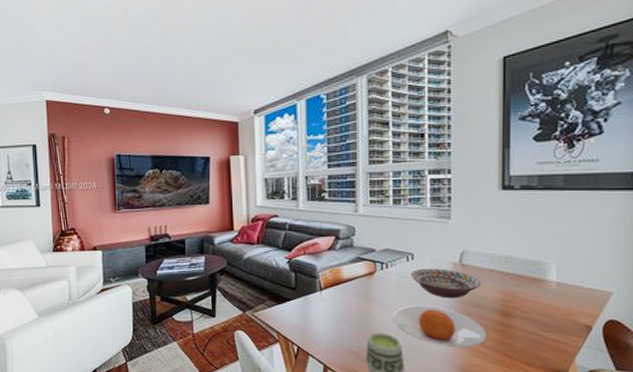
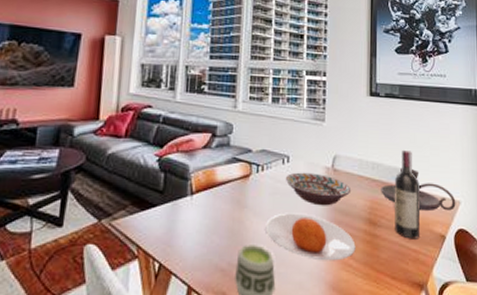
candle holder: none [515,260,607,302] -> present [381,167,456,211]
wine bottle: none [531,242,562,330] -> present [395,149,421,239]

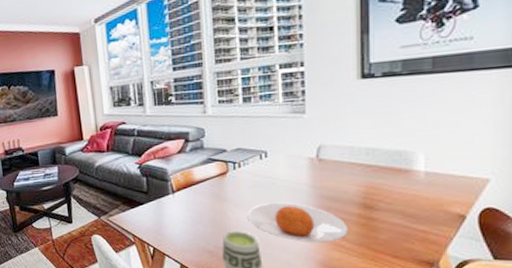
decorative bowl: present [285,172,352,206] -> none [264,164,341,195]
candle holder: present [381,167,456,211] -> none [378,150,483,191]
wine bottle: present [395,149,421,239] -> none [396,130,431,221]

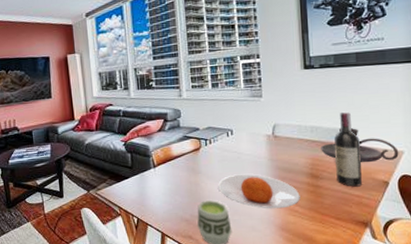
candle holder: none [378,150,483,191] -> present [321,128,399,162]
wine bottle: none [396,130,431,221] -> present [334,111,363,187]

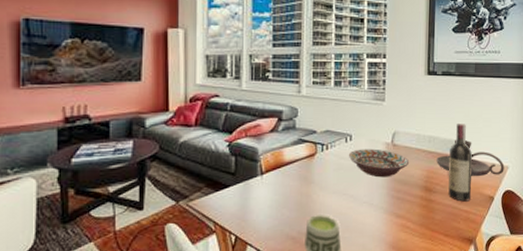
plate: present [218,174,300,209] -> none [331,185,413,225]
decorative bowl: none [230,141,293,167] -> present [348,148,410,178]

